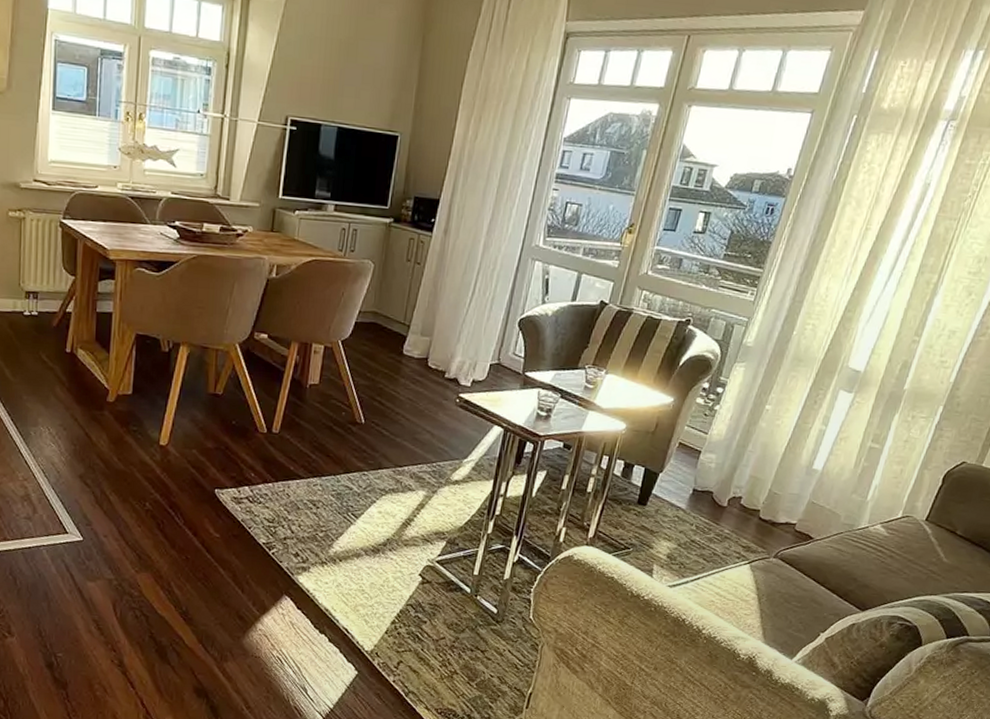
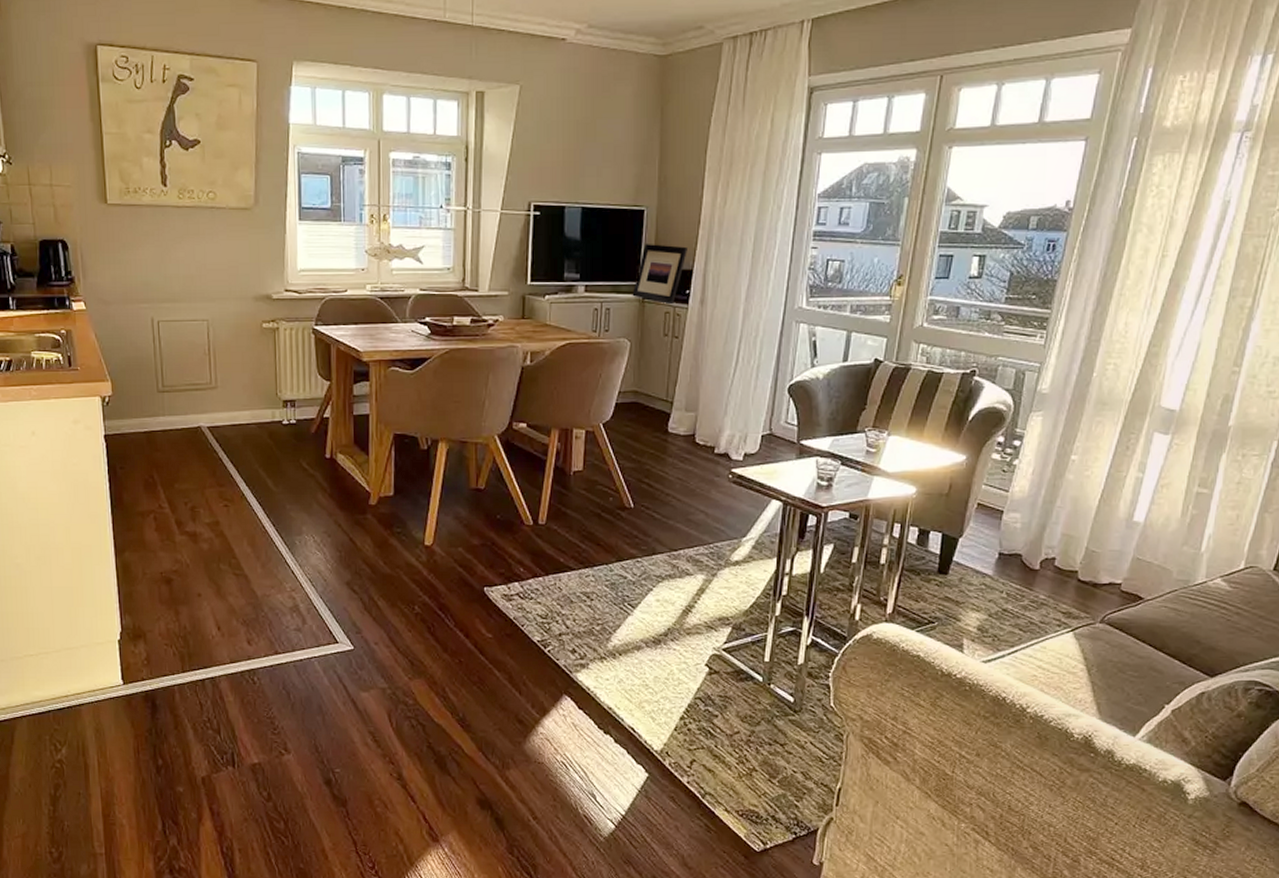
picture frame: none [379,170,436,231] -> present [632,244,687,304]

